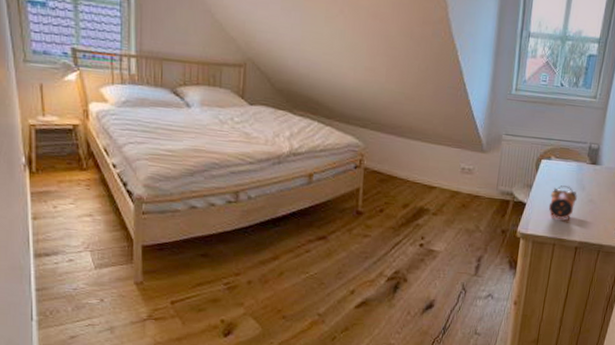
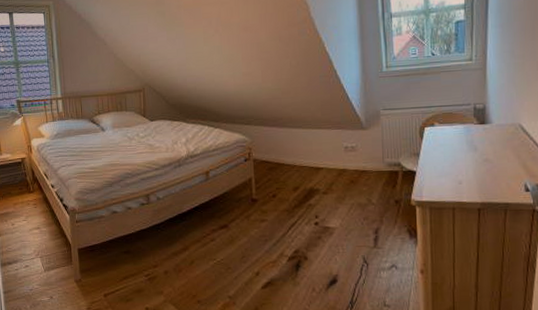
alarm clock: present [548,185,577,219] -> none [440,149,470,182]

